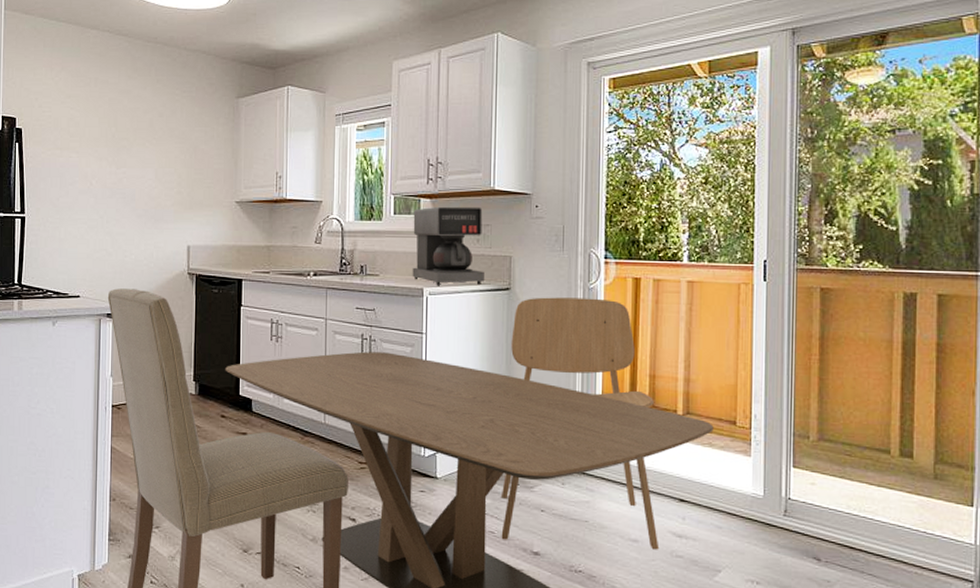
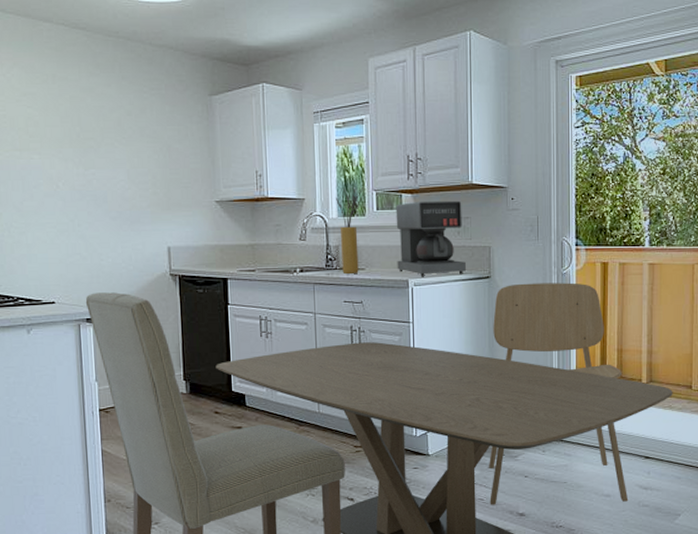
vase: none [353,188,382,280] -> present [336,185,364,275]

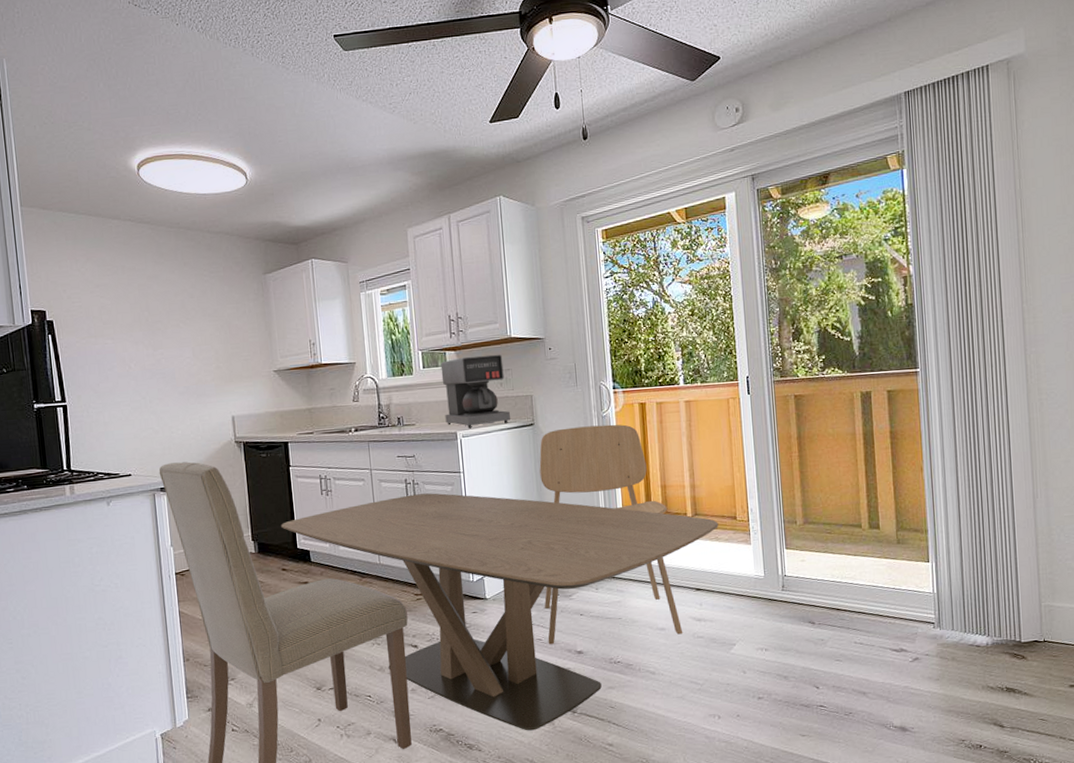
vase: present [336,185,364,275] -> none [384,346,411,431]

